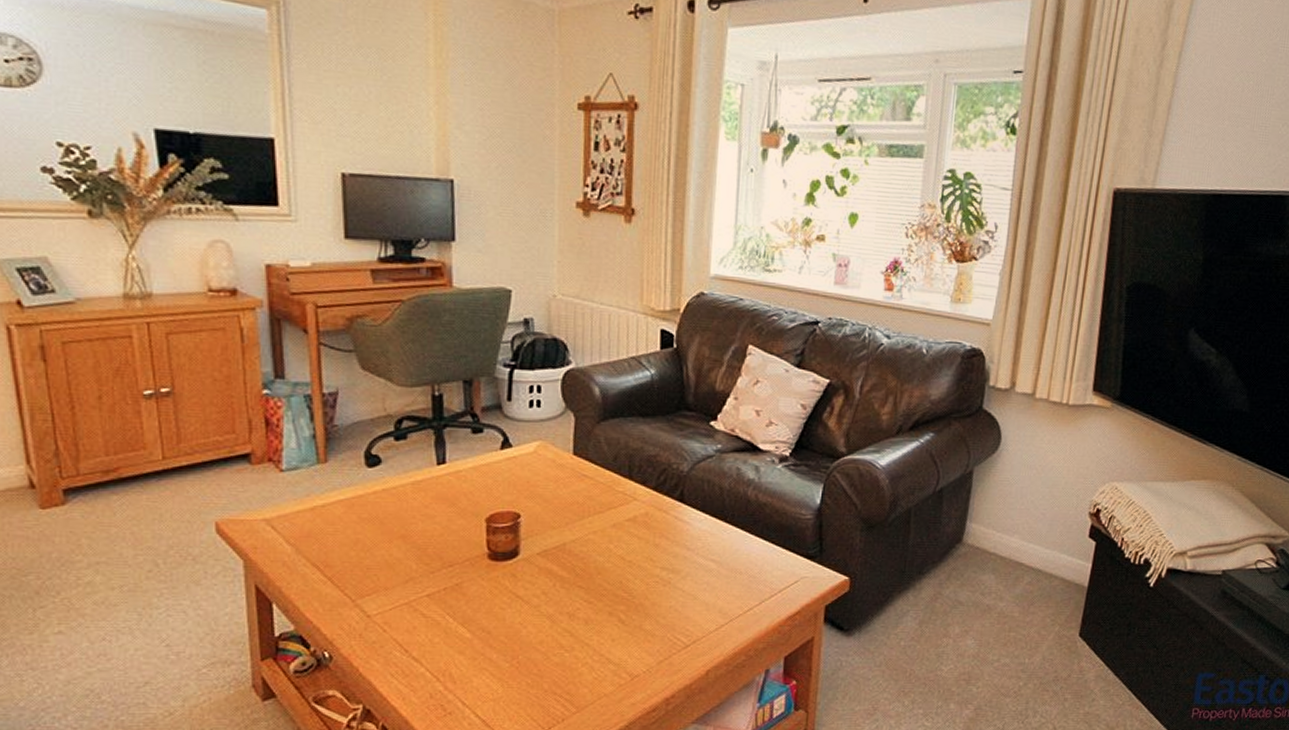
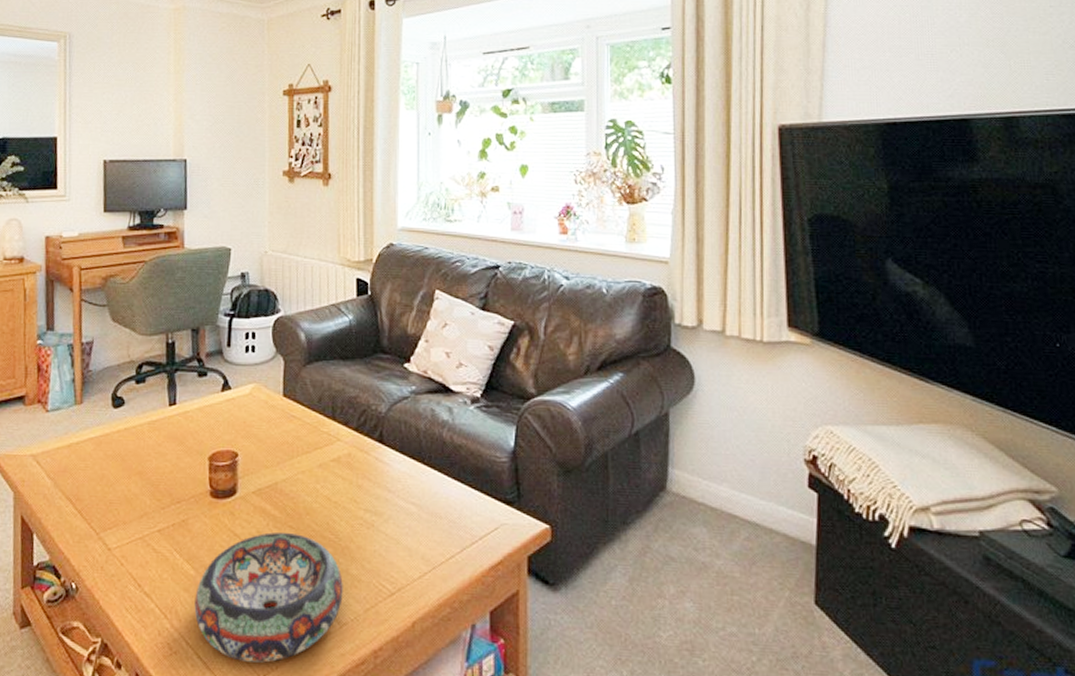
decorative bowl: none [471,593,636,717] -> present [194,532,343,663]

